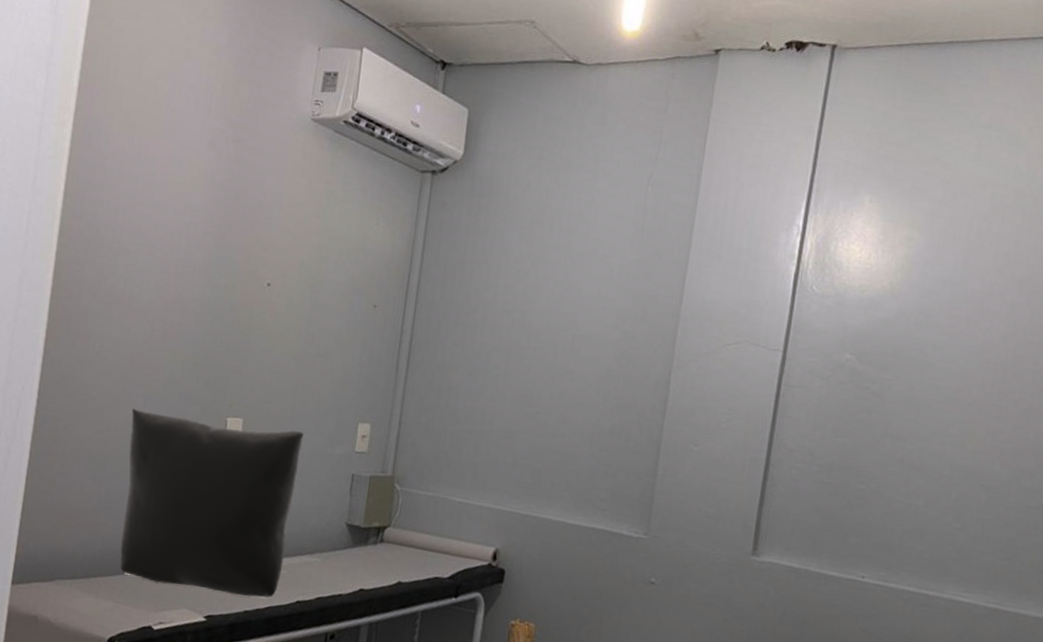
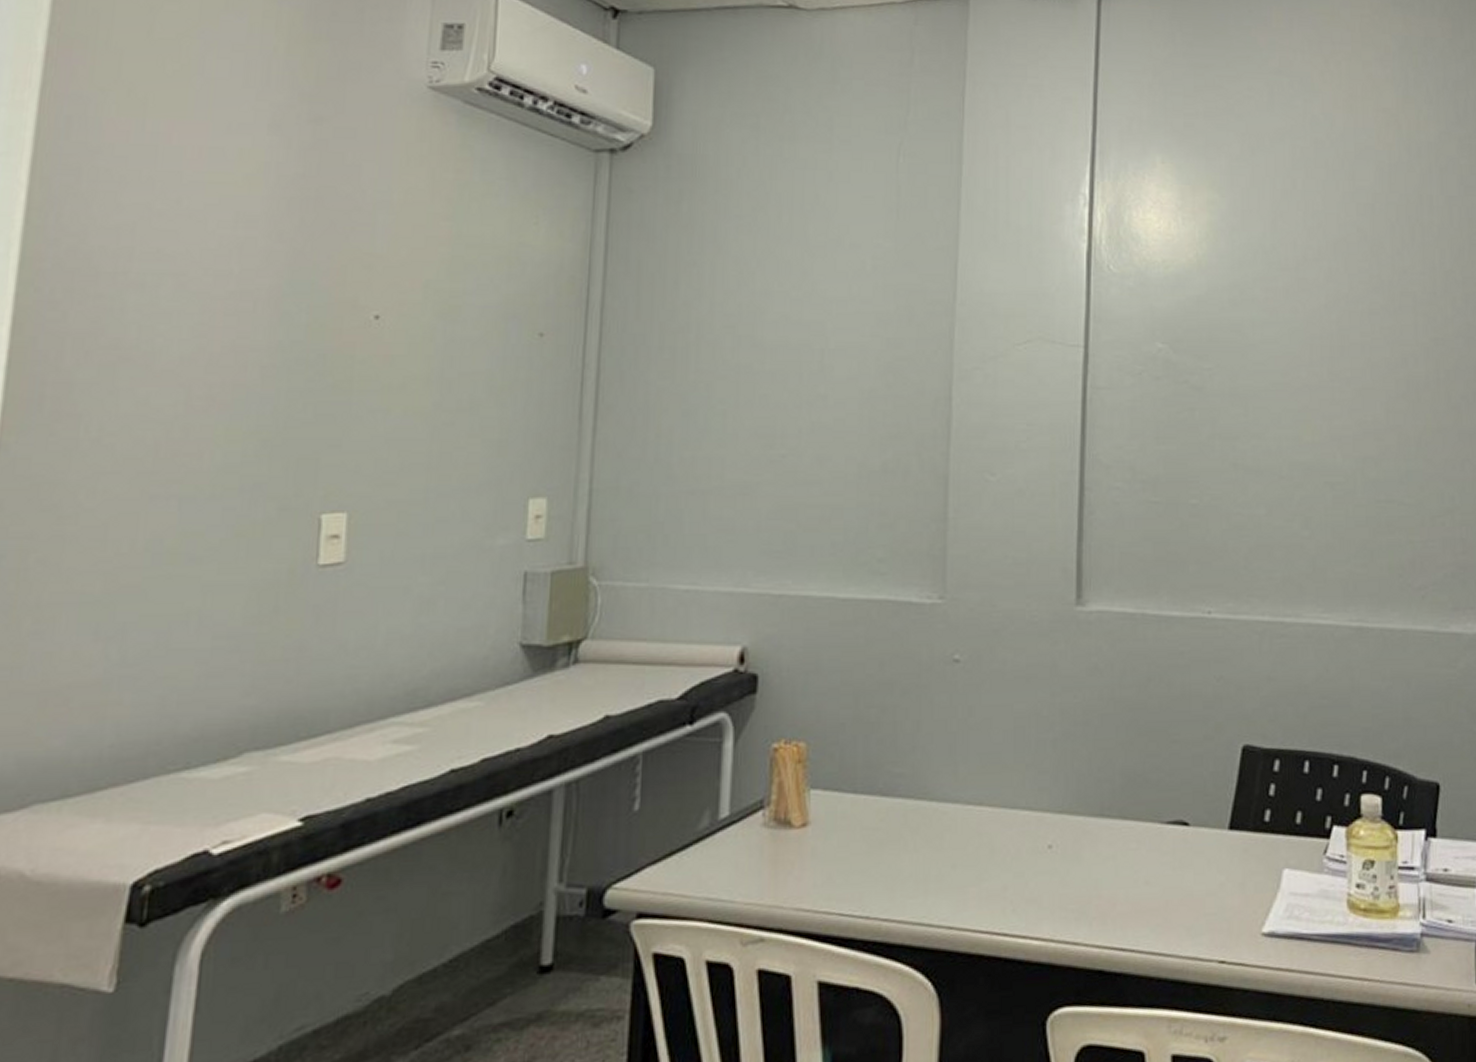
pillow: present [119,408,304,598] -> none [147,518,445,780]

